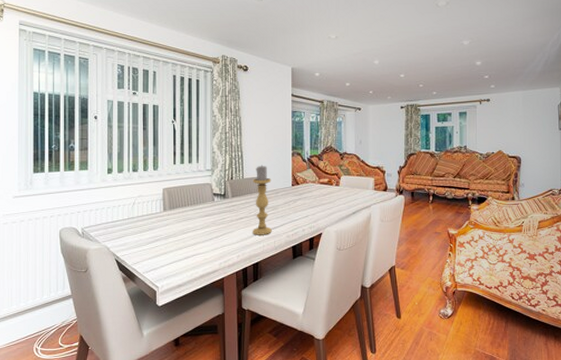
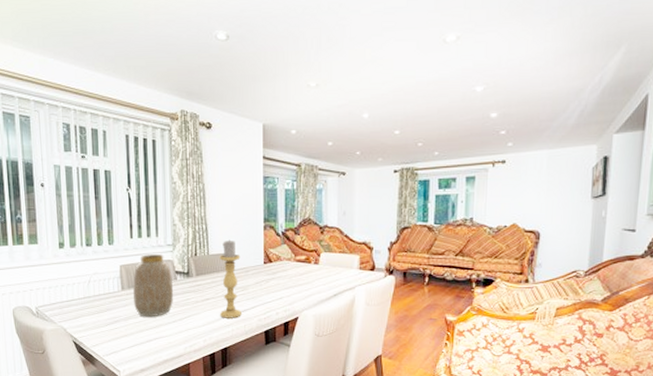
vase: none [174,179,211,236] -> present [133,254,174,317]

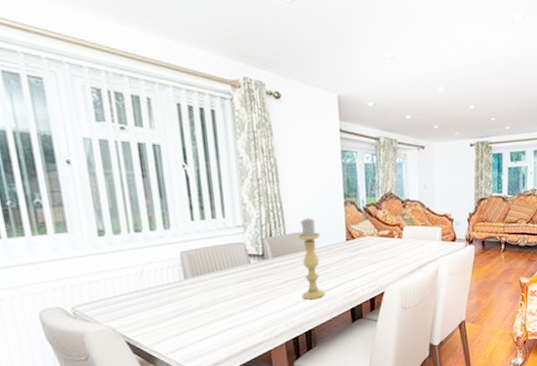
vase: present [133,254,174,317] -> none [197,237,249,307]

